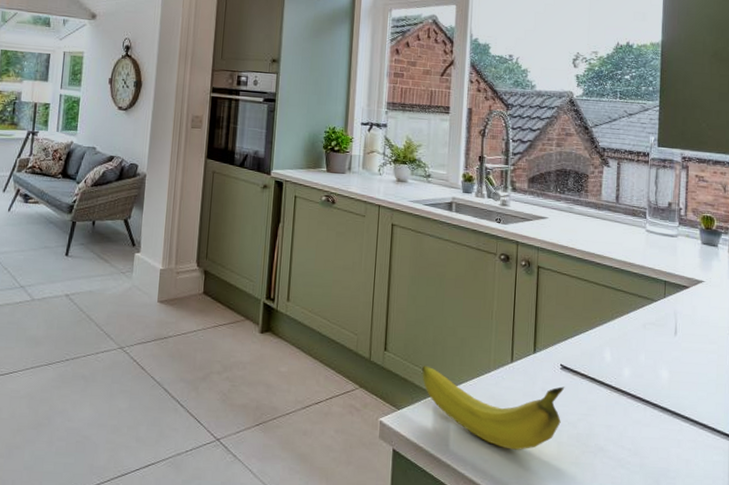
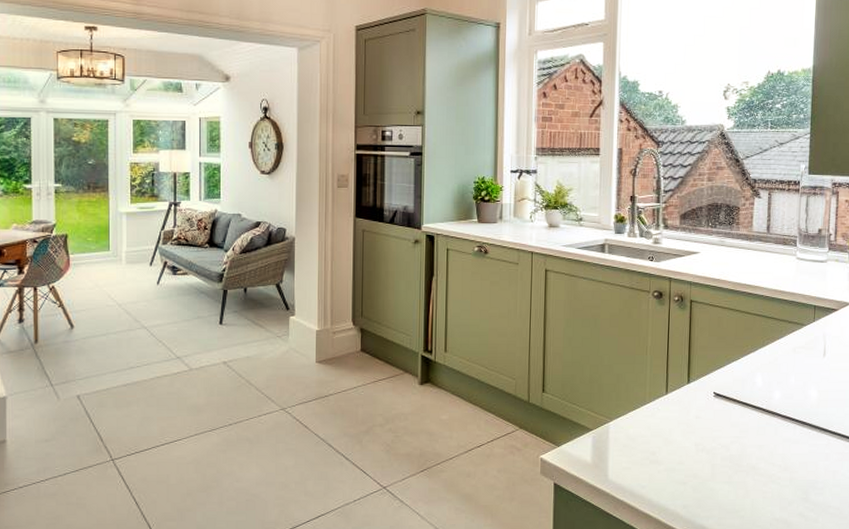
fruit: present [421,365,565,450] -> none [579,403,718,475]

